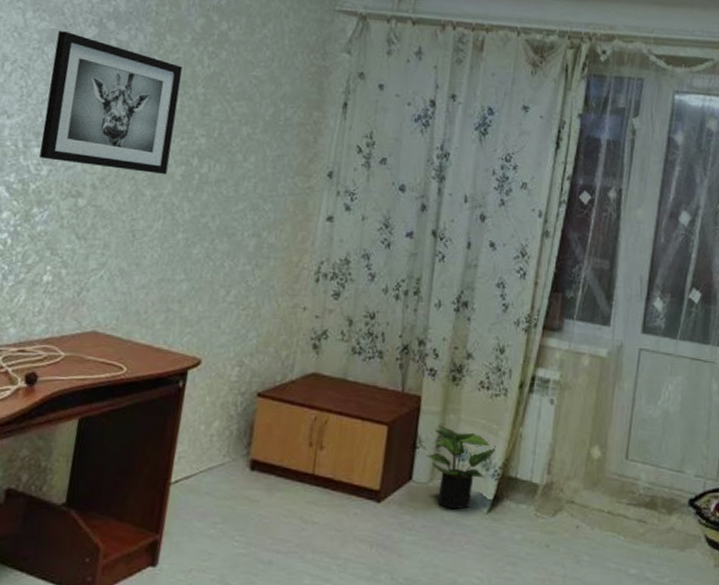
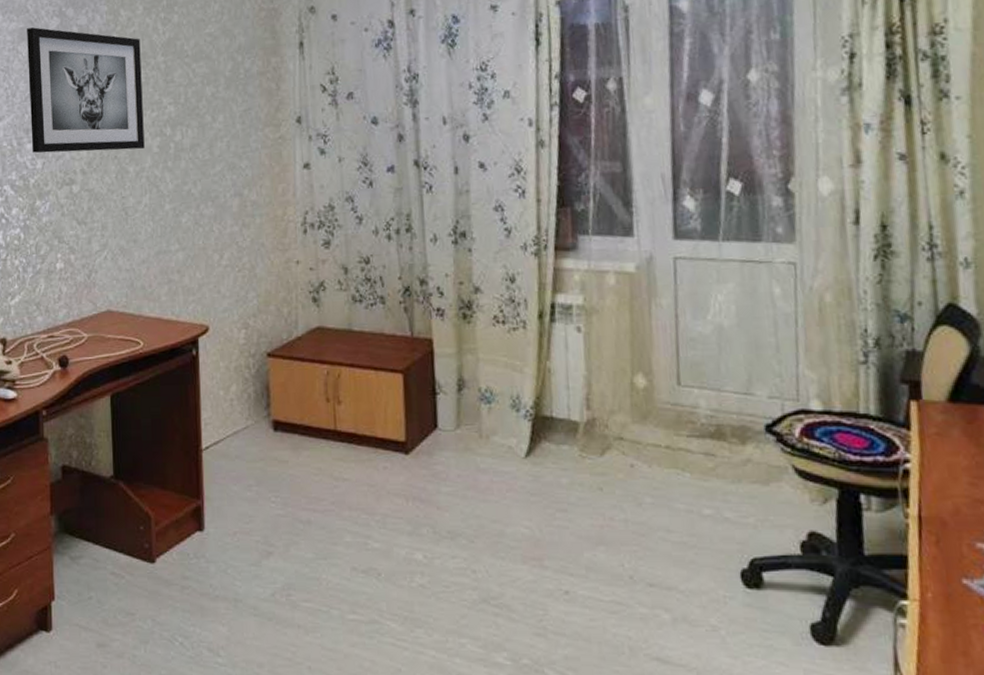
potted plant: present [425,425,496,510] -> none [448,367,523,456]

